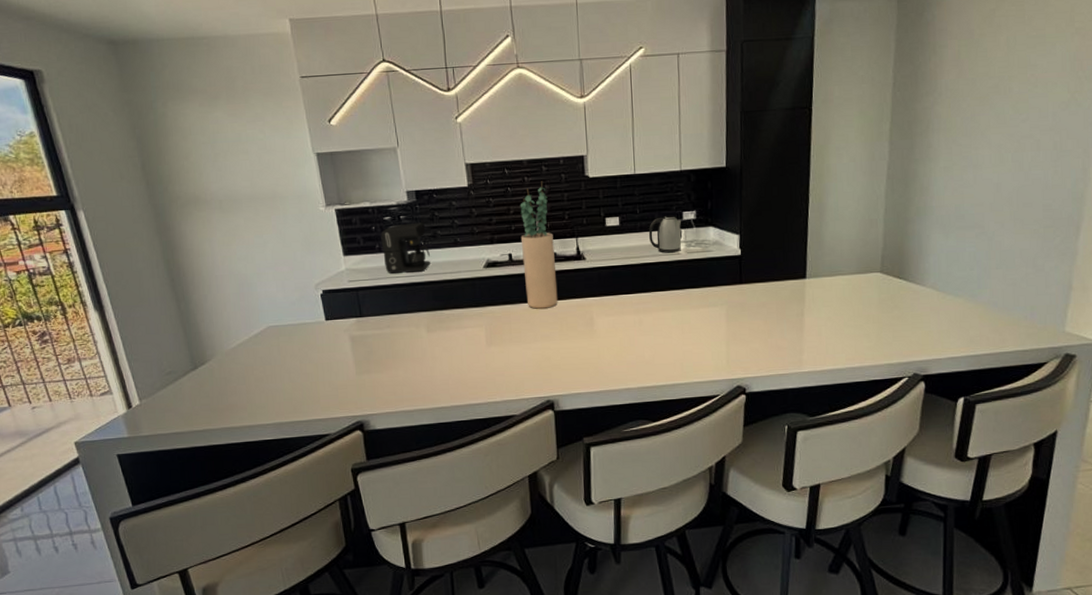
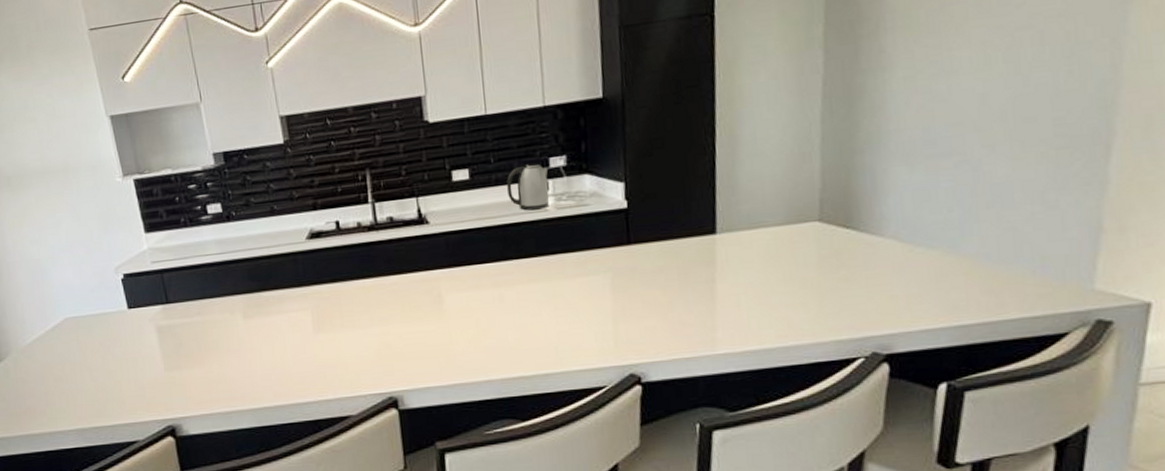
coffee maker: present [381,222,430,273] -> none [186,189,244,251]
vase: present [520,181,558,309] -> none [346,130,398,287]

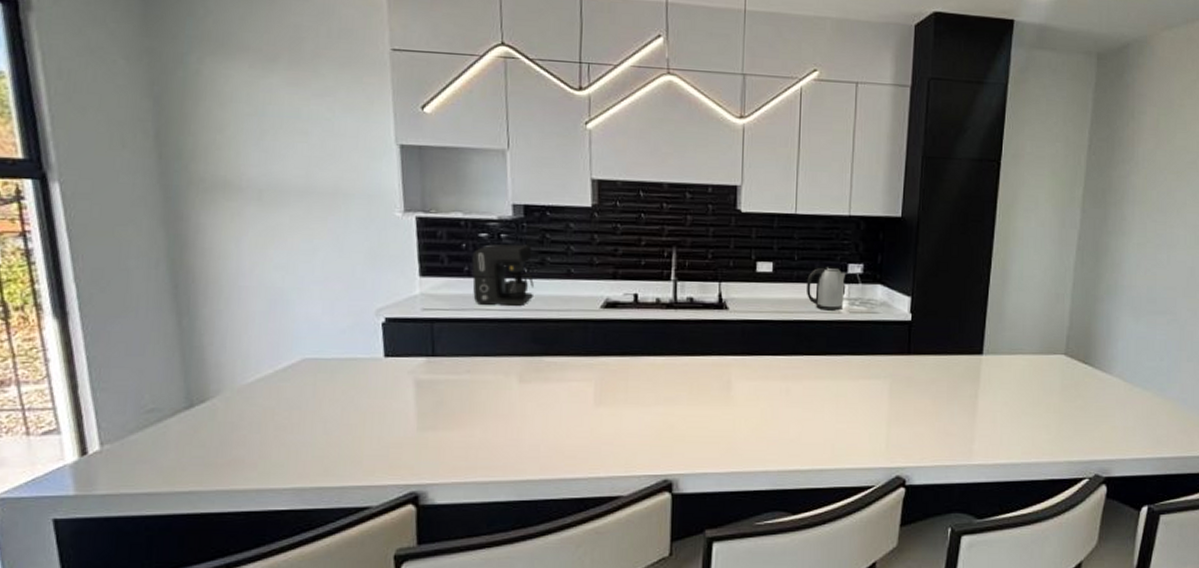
coffee maker: none [186,189,244,251] -> present [472,244,534,306]

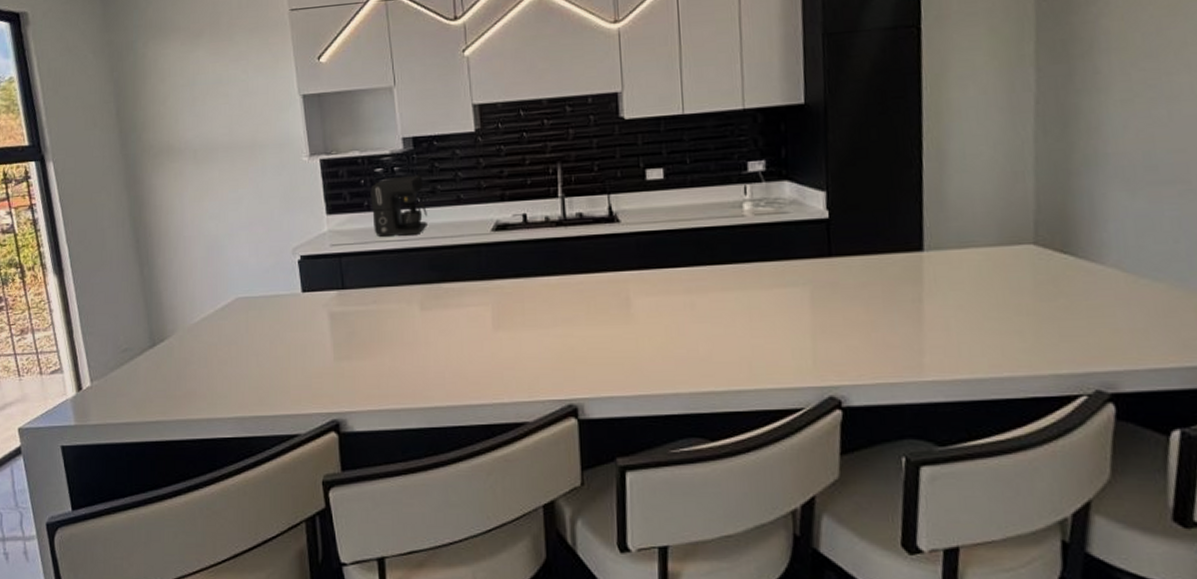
kettle: present [807,266,846,311] -> none [702,165,747,215]

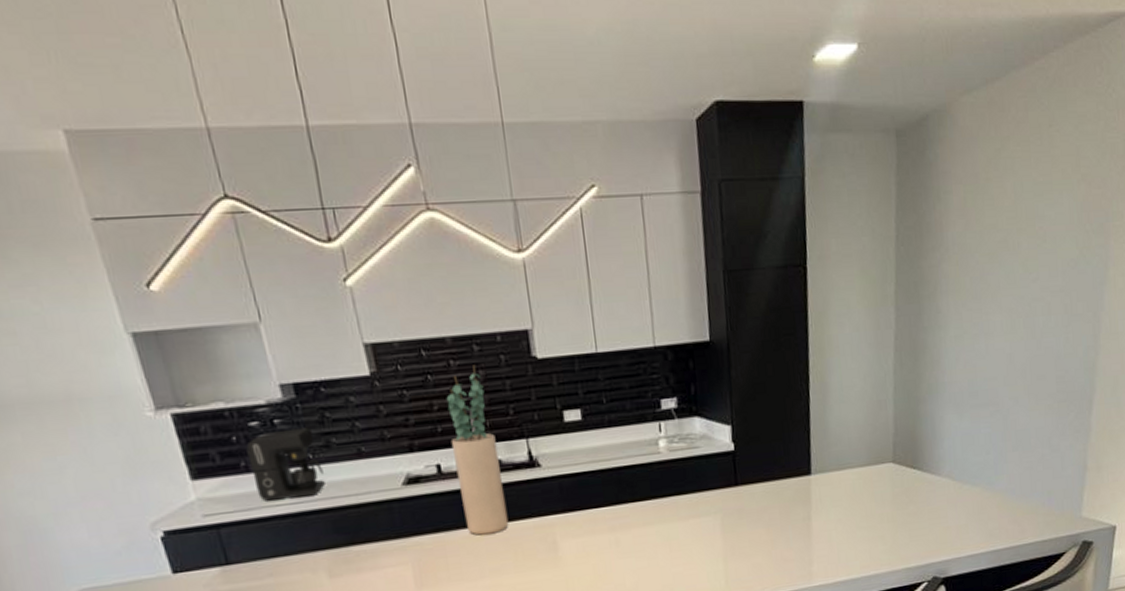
vase: none [537,124,584,284] -> present [446,364,509,536]

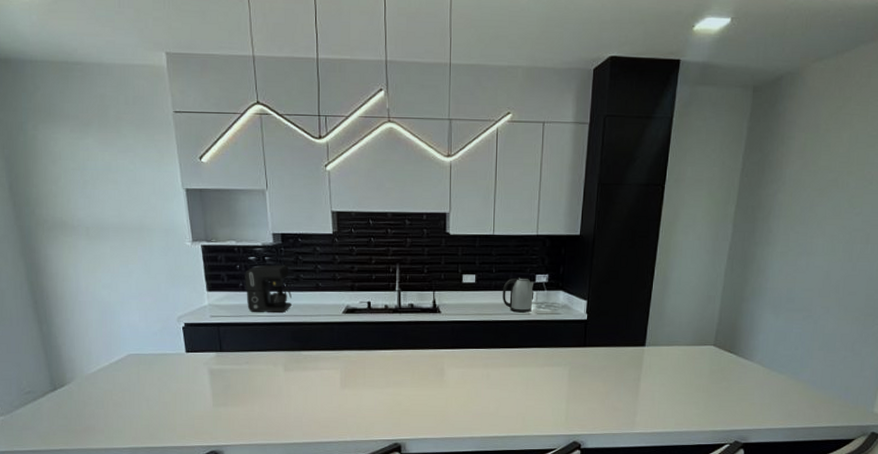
vase: present [446,364,509,536] -> none [380,234,412,356]
kettle: none [619,404,662,453] -> present [503,276,535,313]

